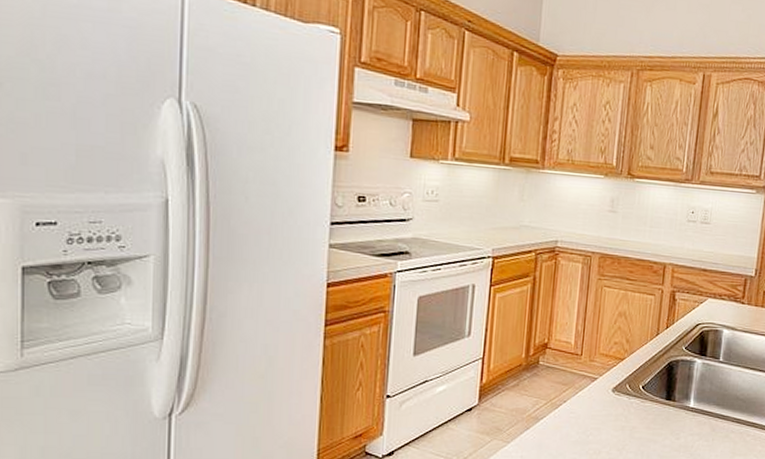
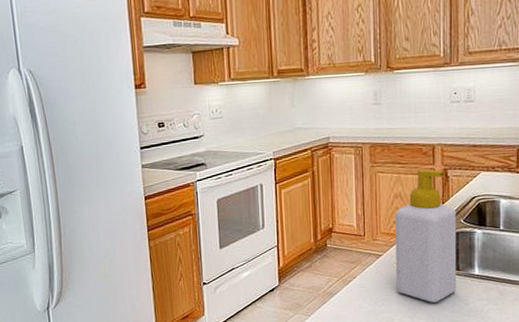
soap bottle: none [608,288,679,435] -> present [395,169,457,303]

